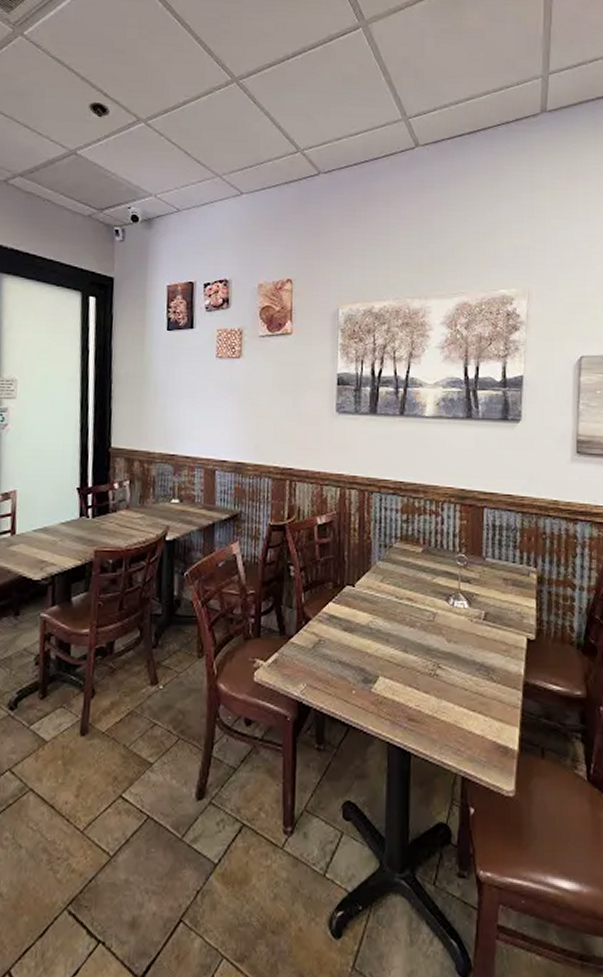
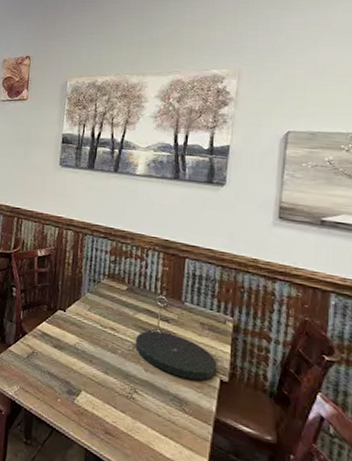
plate: none [436,595,523,643] -> present [136,330,217,381]

